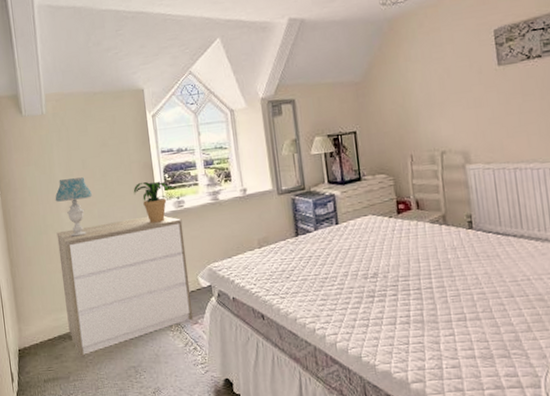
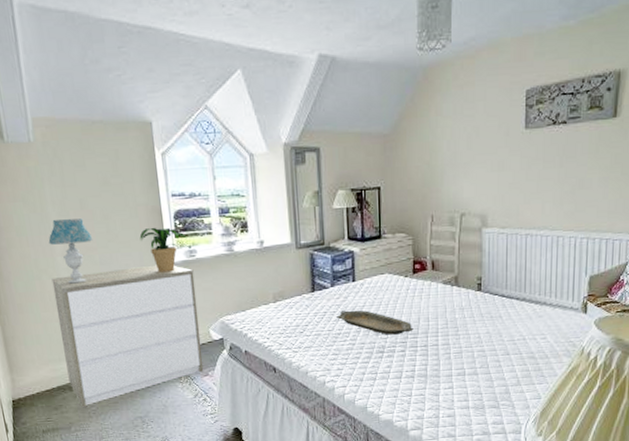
serving tray: none [322,253,404,278] -> present [336,310,413,335]

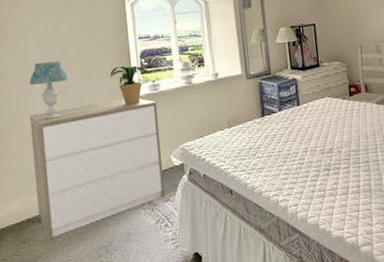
serving tray: present [336,310,413,335] -> none [285,131,355,153]

